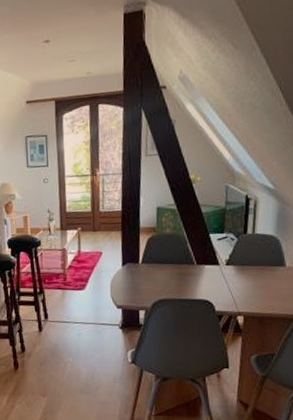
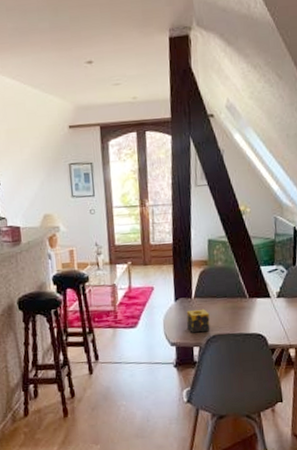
candle: none [133,274,157,297] -> present [186,308,210,333]

